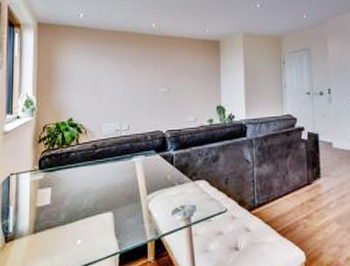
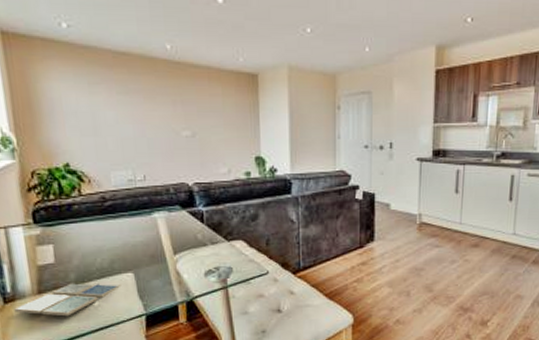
drink coaster: none [12,221,101,255] -> present [14,282,121,317]

